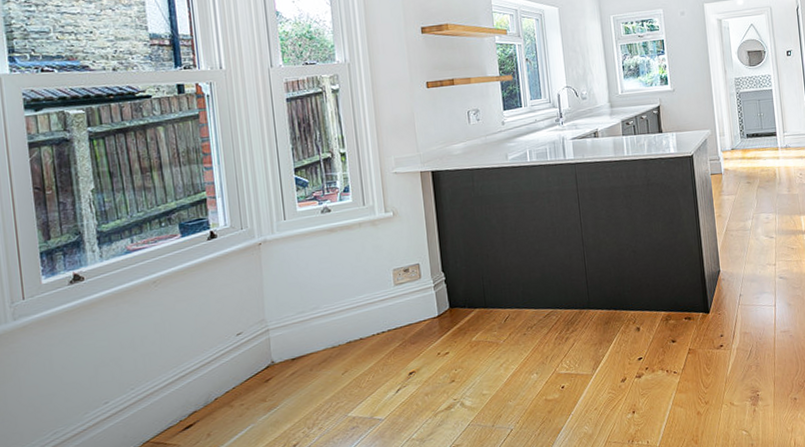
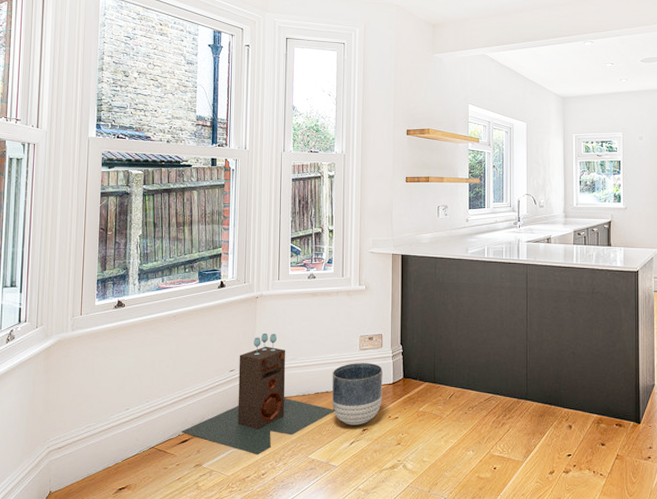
speaker: none [183,283,373,426] -> present [181,333,335,456]
planter: none [364,297,428,371] -> present [331,362,383,425]

